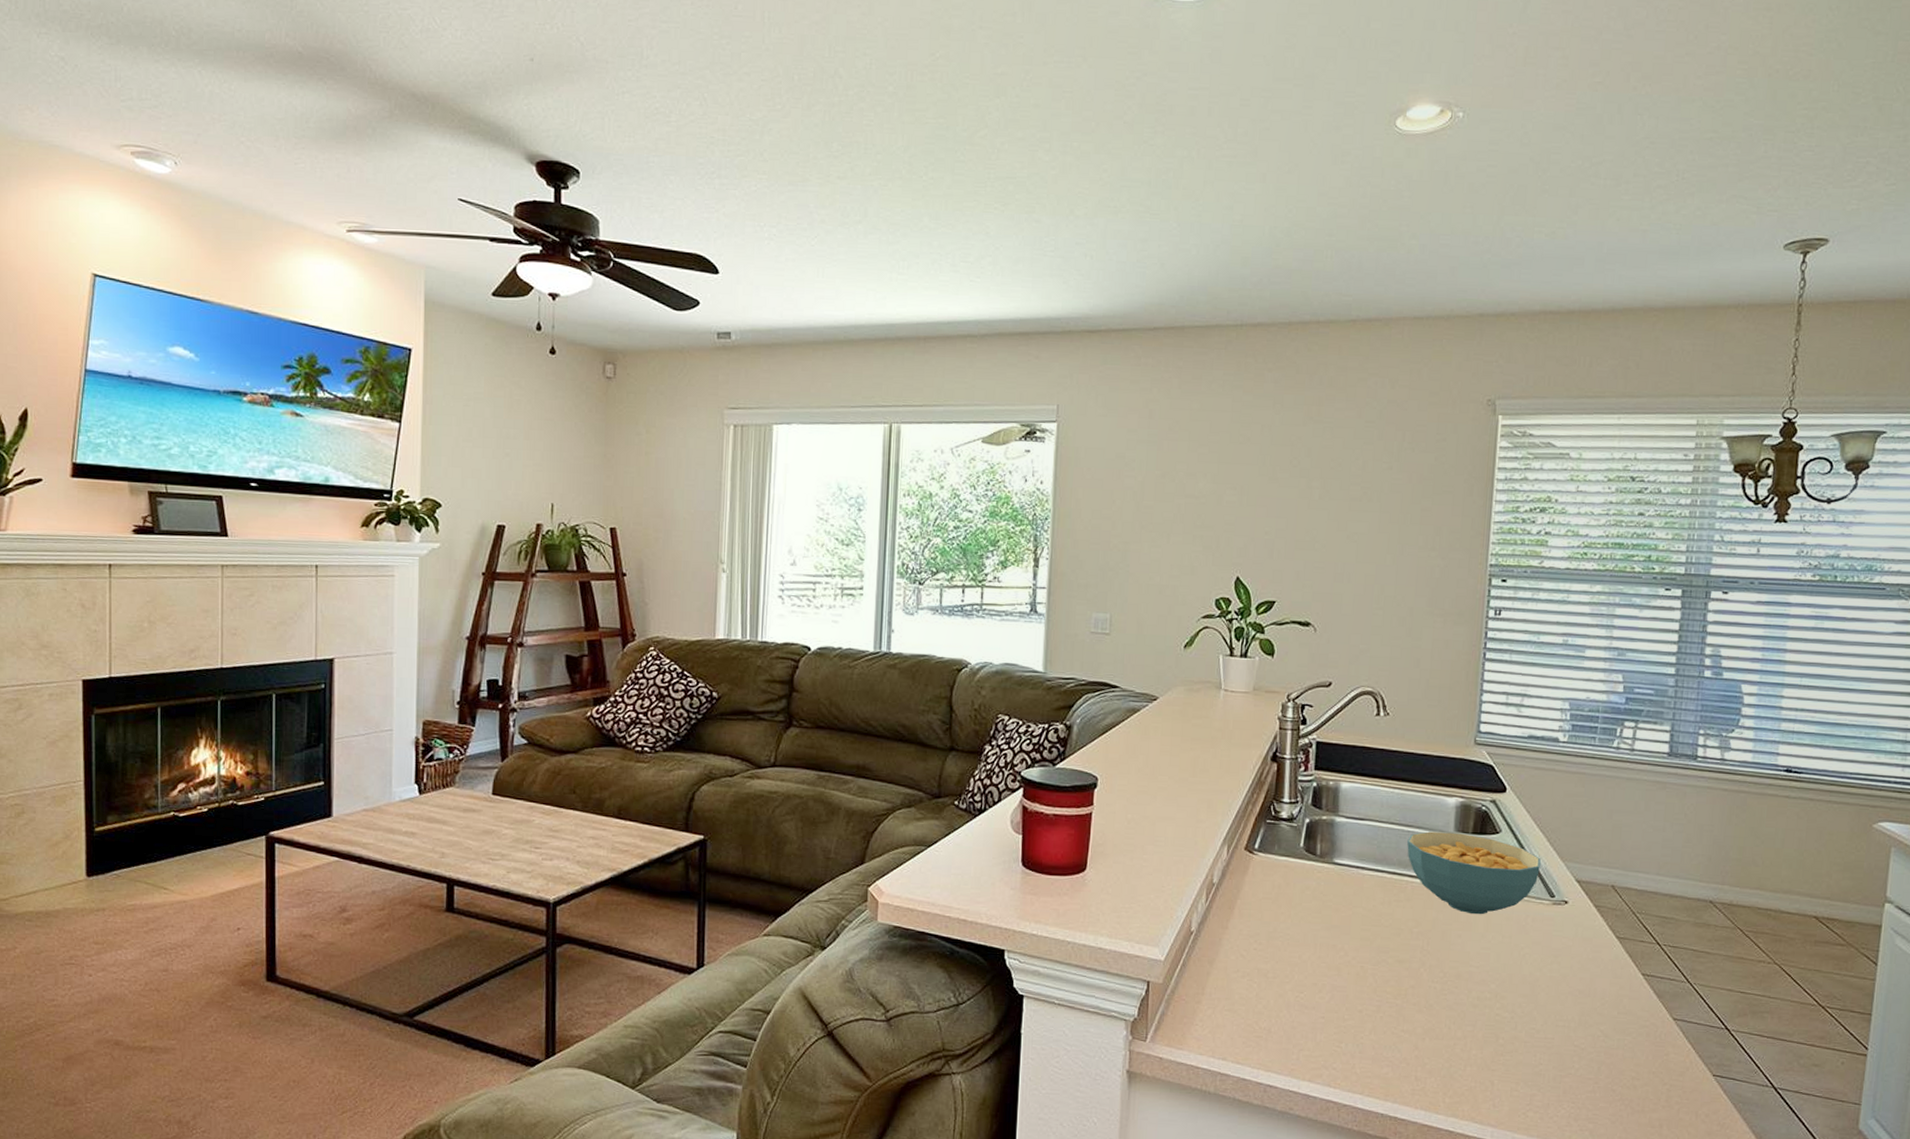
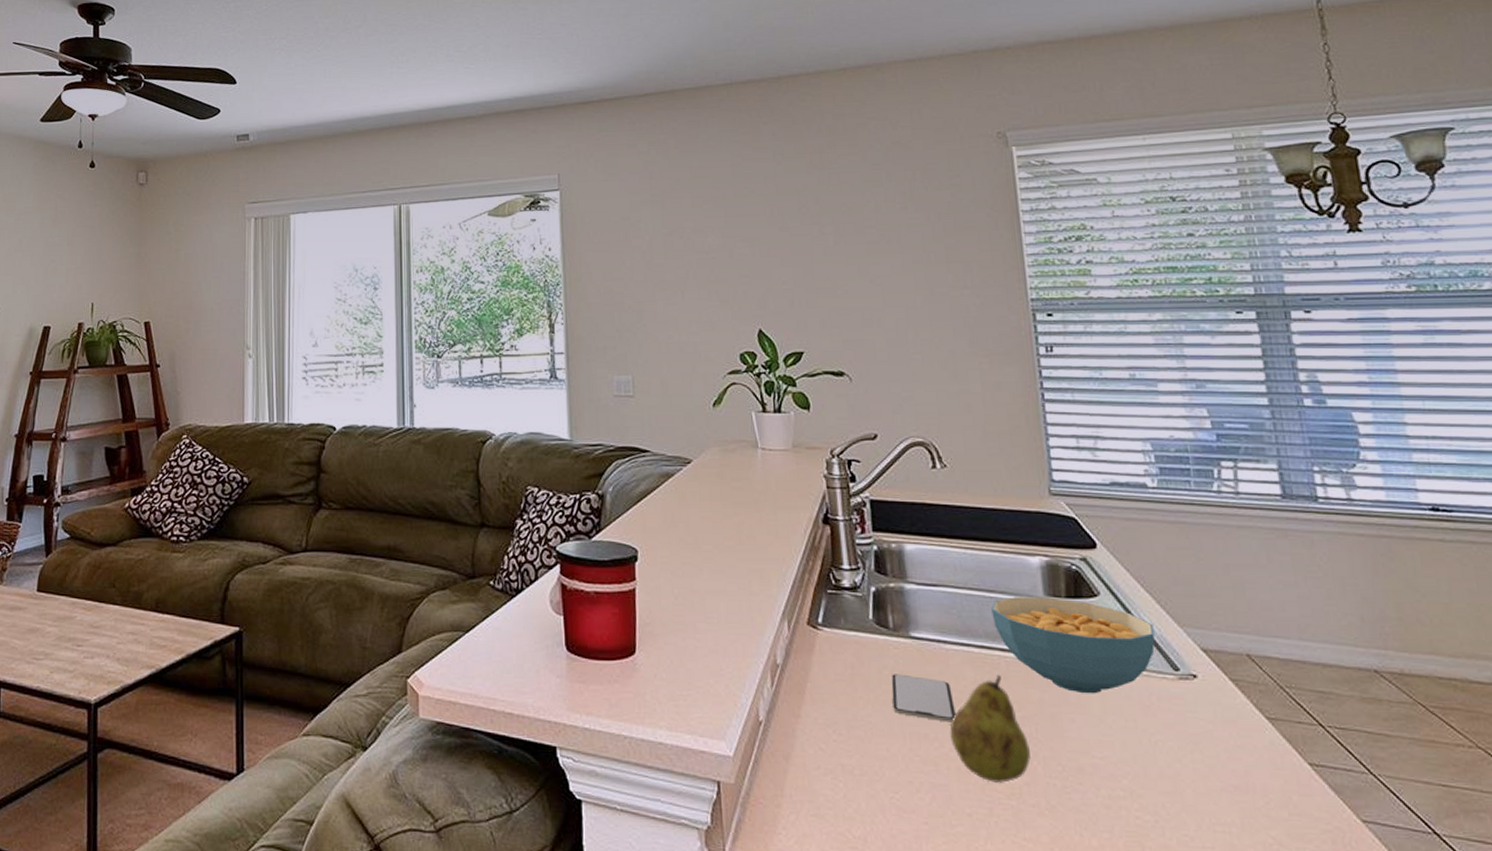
smartphone: none [1309,894,1363,936] -> present [891,674,956,723]
fruit: none [1354,896,1420,986] -> present [949,674,1031,783]

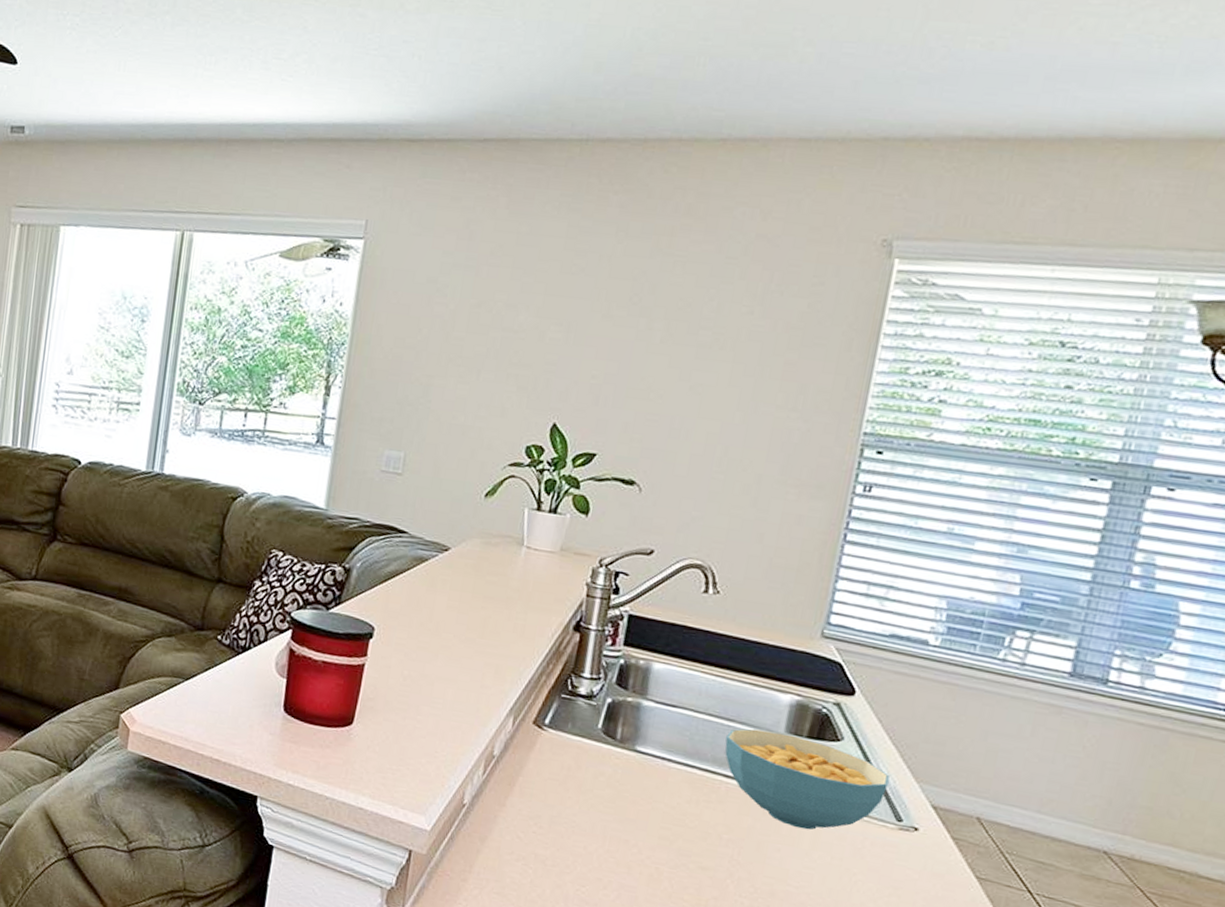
smartphone: present [891,674,956,723] -> none [600,781,664,834]
fruit: present [949,674,1031,783] -> none [650,797,728,894]

